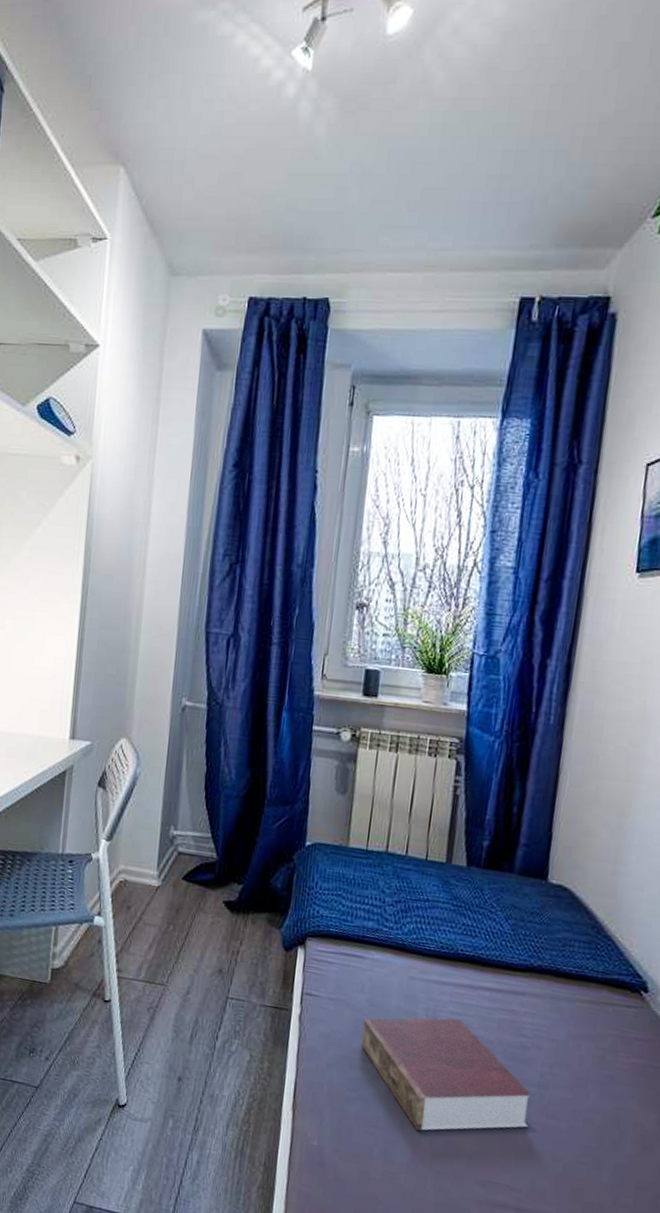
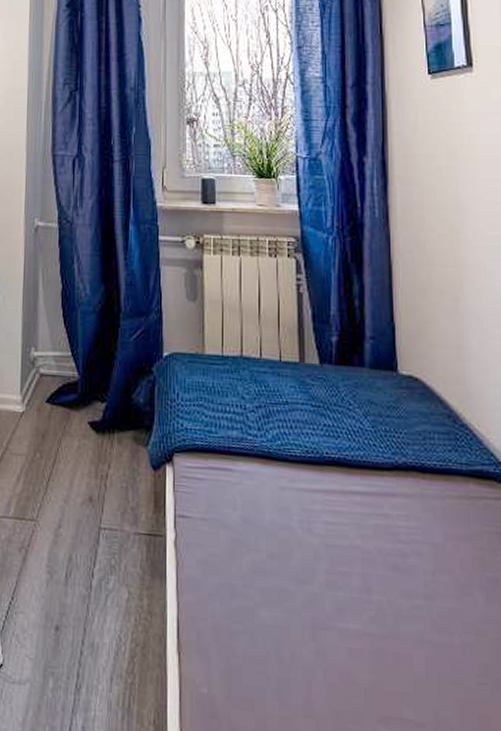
book: present [361,1018,532,1131] -> none [240,529,422,663]

